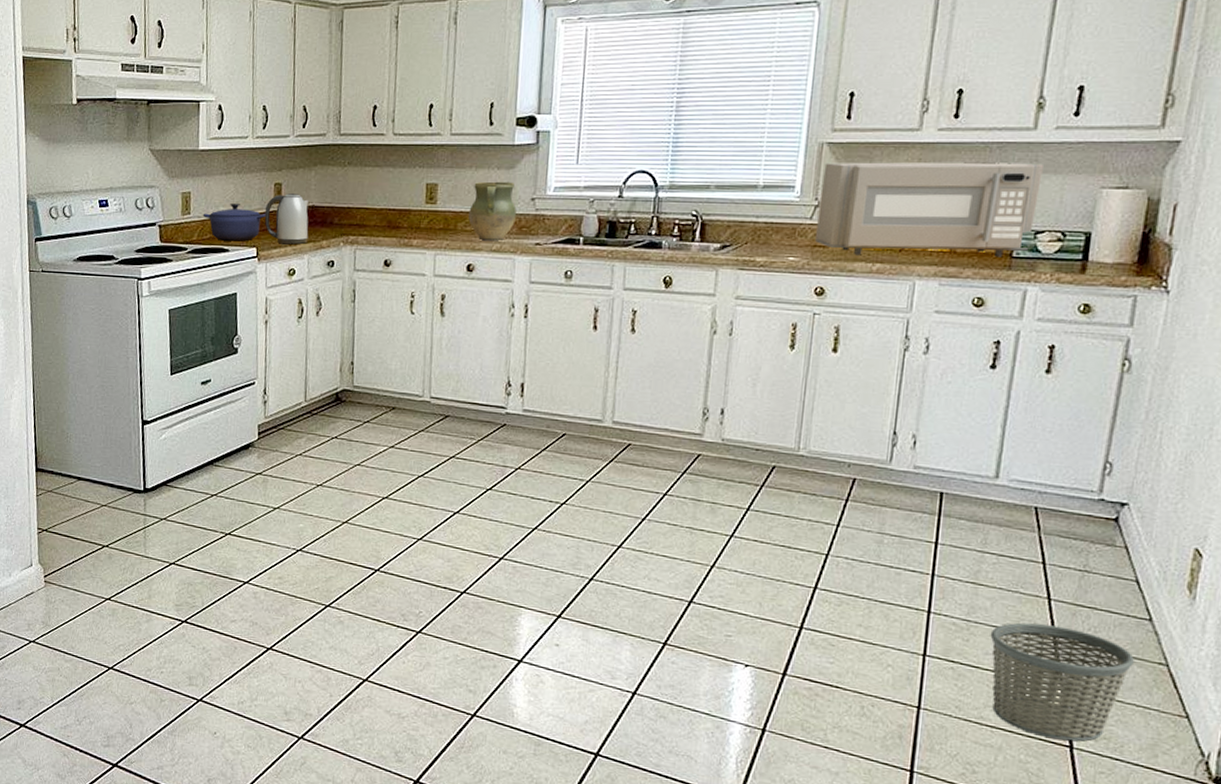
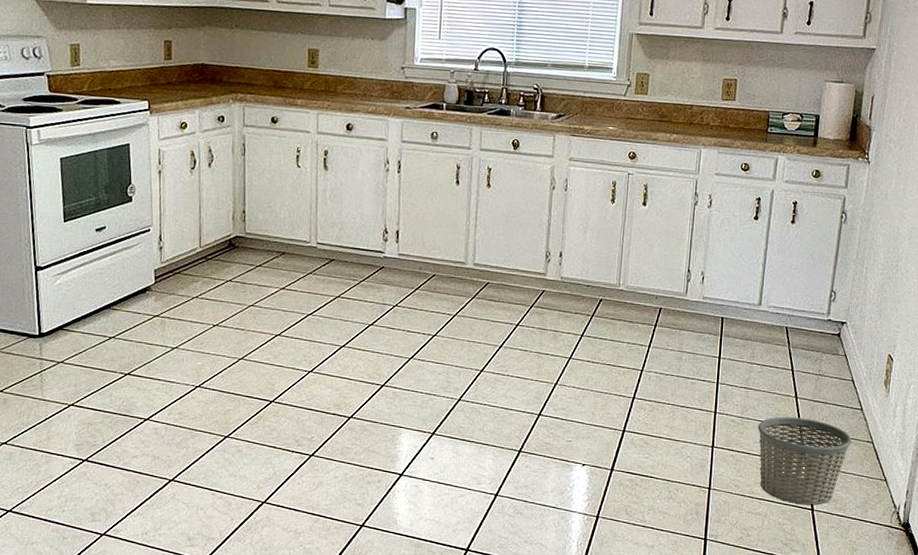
cooking pot: present [202,202,266,241] -> none [92,56,156,95]
kettle: present [264,192,309,245] -> none [155,50,199,100]
ceramic jug: present [468,181,516,240] -> none [347,50,389,103]
microwave: present [814,161,1043,258] -> none [628,50,787,133]

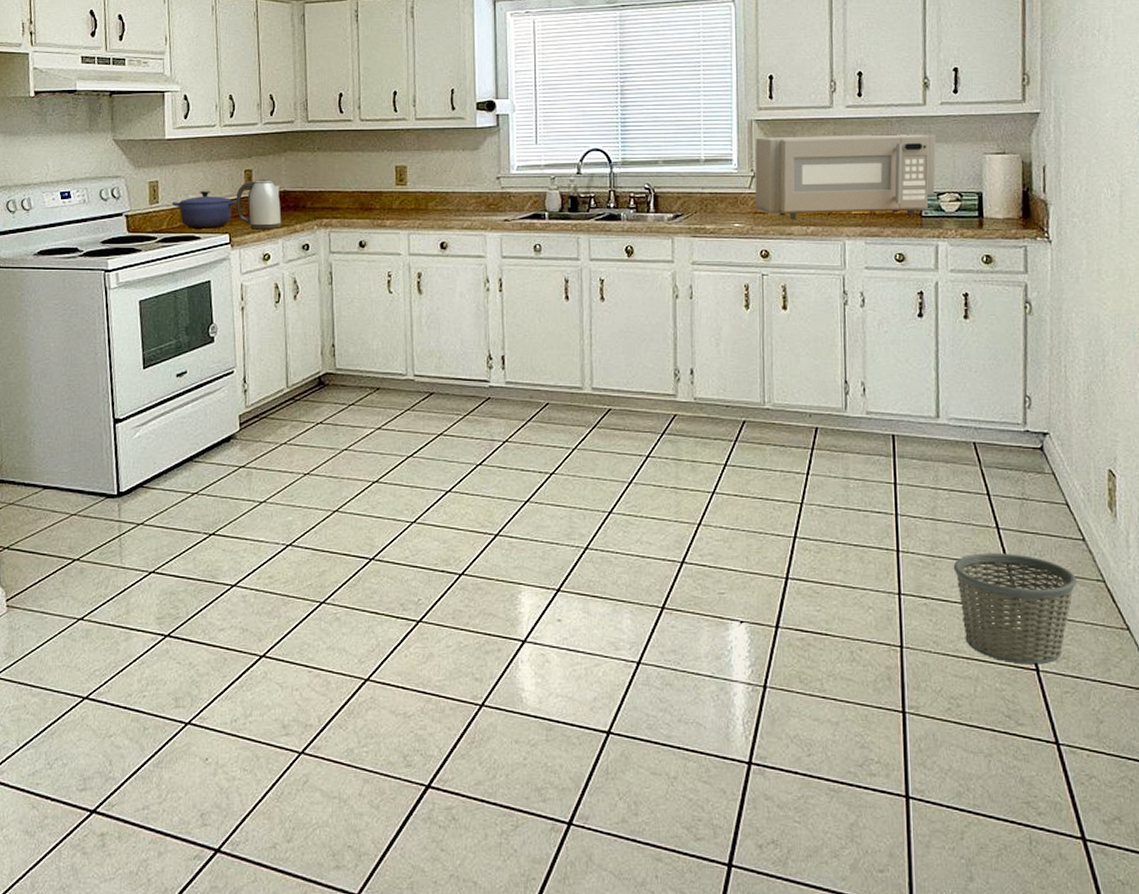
cooking pot: none [92,56,156,95] -> present [171,190,237,228]
kettle: none [155,50,199,100] -> present [236,178,282,230]
microwave: none [628,50,787,133] -> present [754,133,936,220]

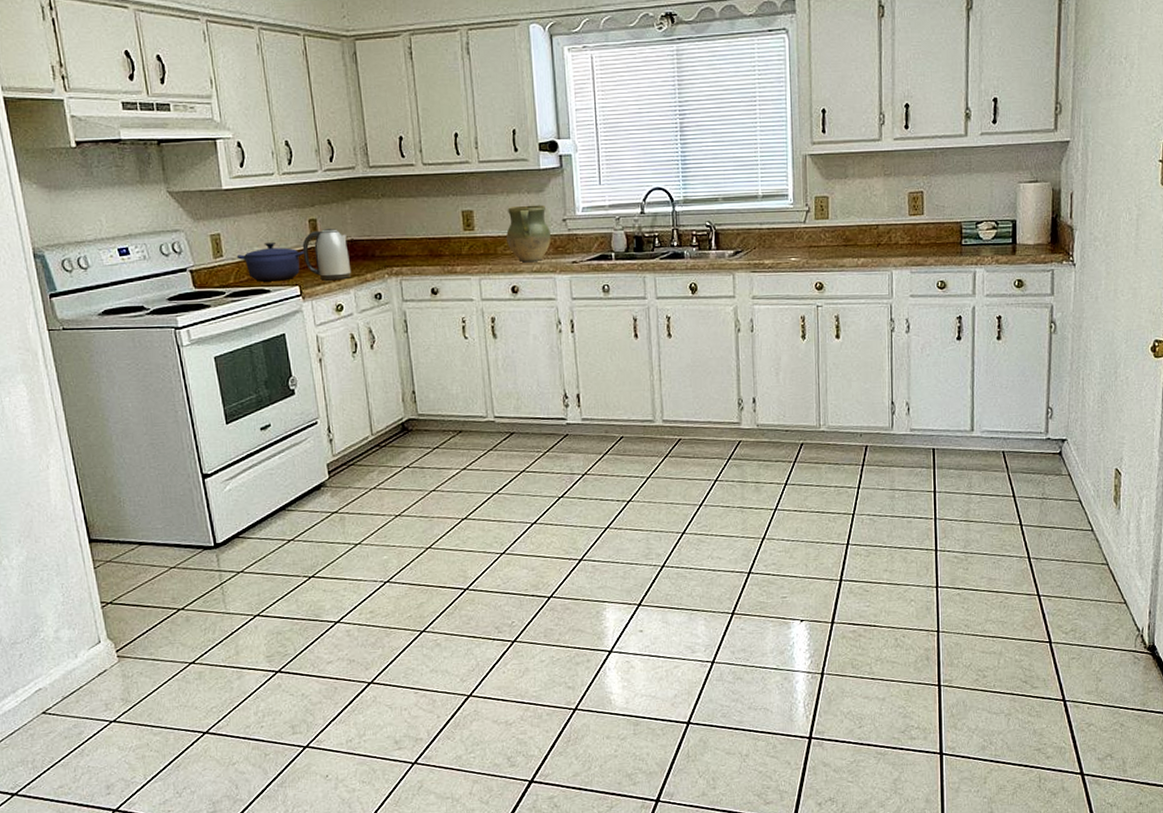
ceramic jug: none [439,162,483,218] -> present [506,204,551,262]
microwave: present [754,133,936,220] -> none [809,164,976,253]
basket: present [953,553,1077,664] -> none [983,546,1085,638]

